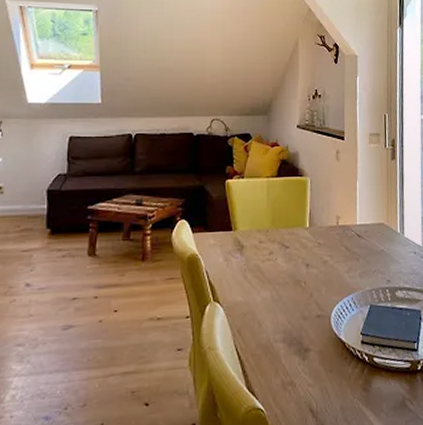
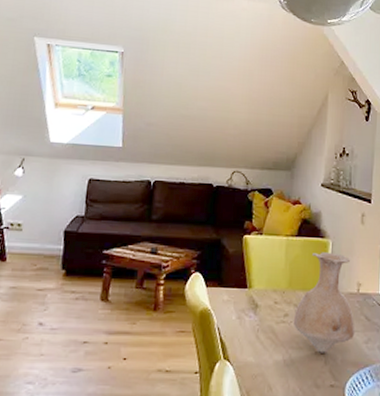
vase: none [278,189,337,286] -> present [293,252,355,353]

